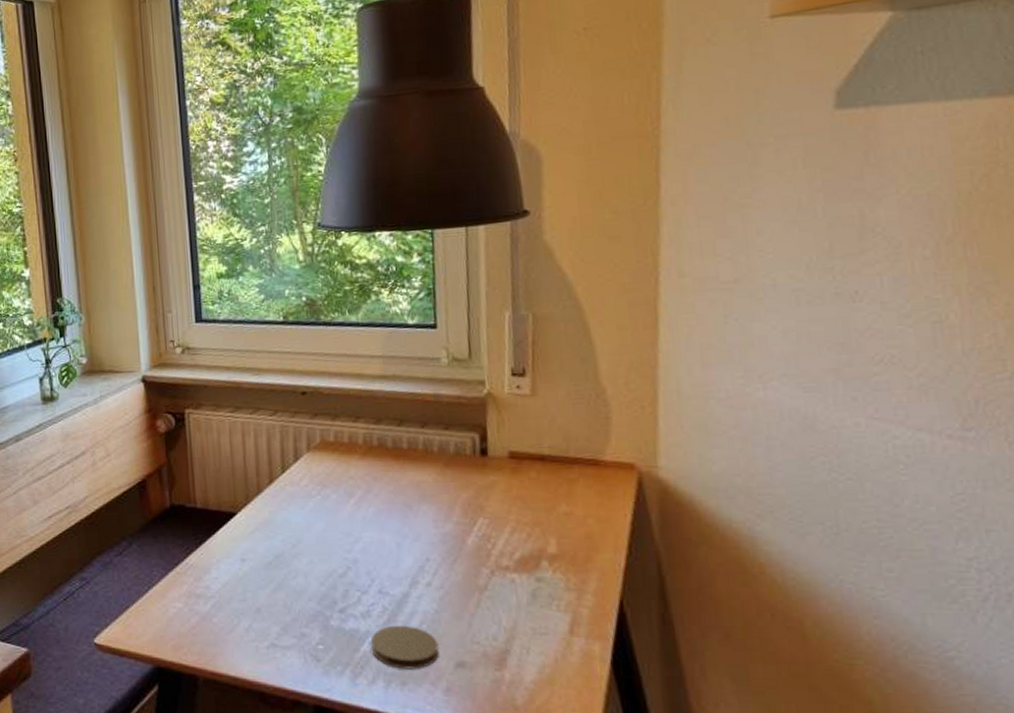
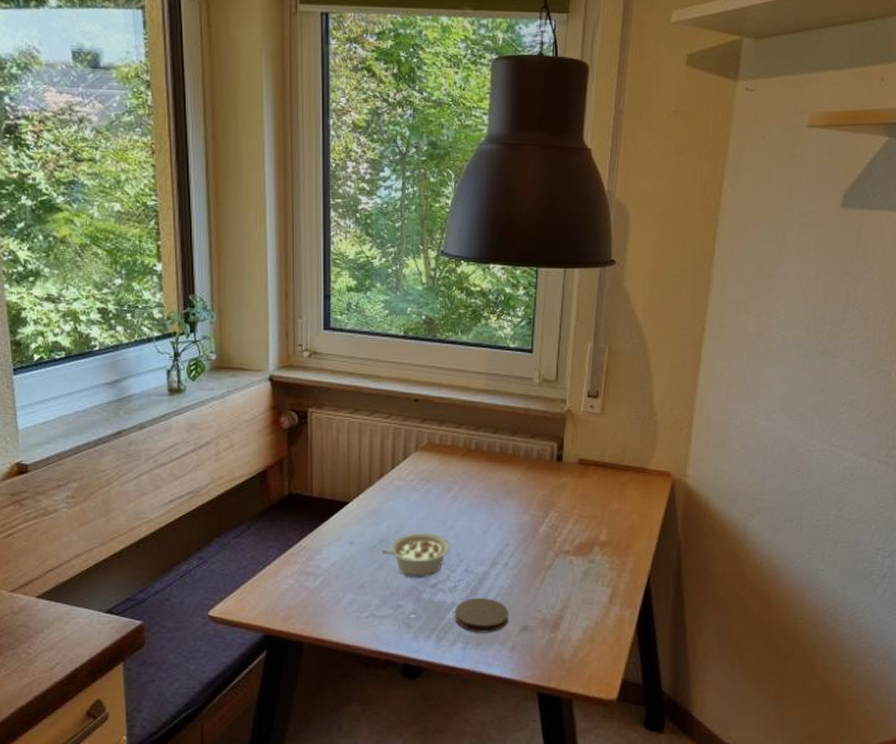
legume: none [276,546,360,601] -> present [380,533,451,578]

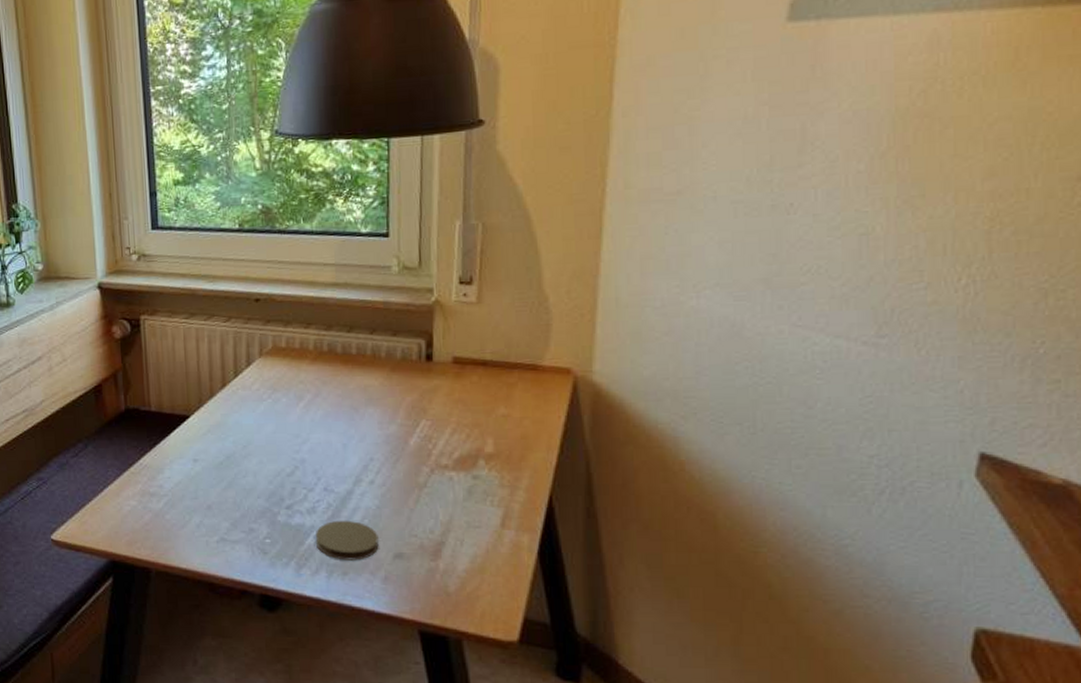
legume: present [380,533,451,578] -> none [227,447,307,499]

